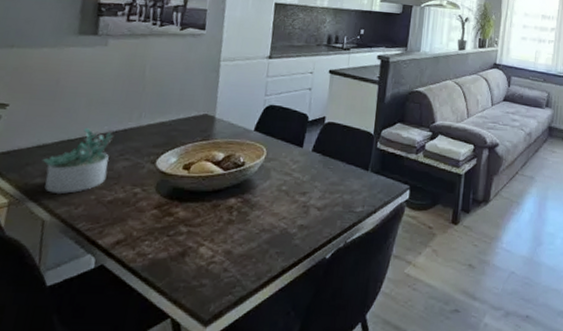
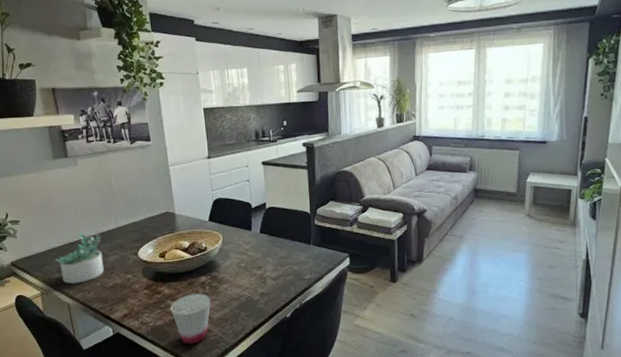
cup: none [181,219,237,287] -> present [170,293,211,345]

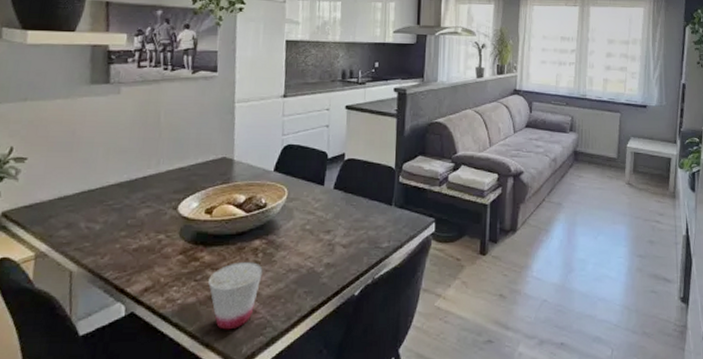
succulent plant: present [55,233,104,284] -> none [64,177,133,244]

